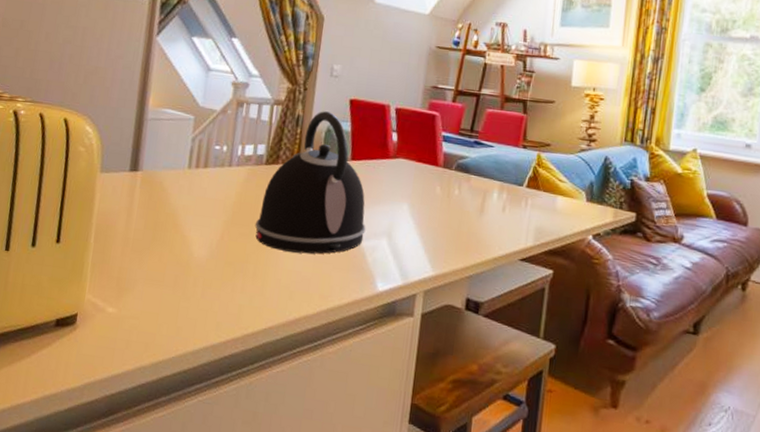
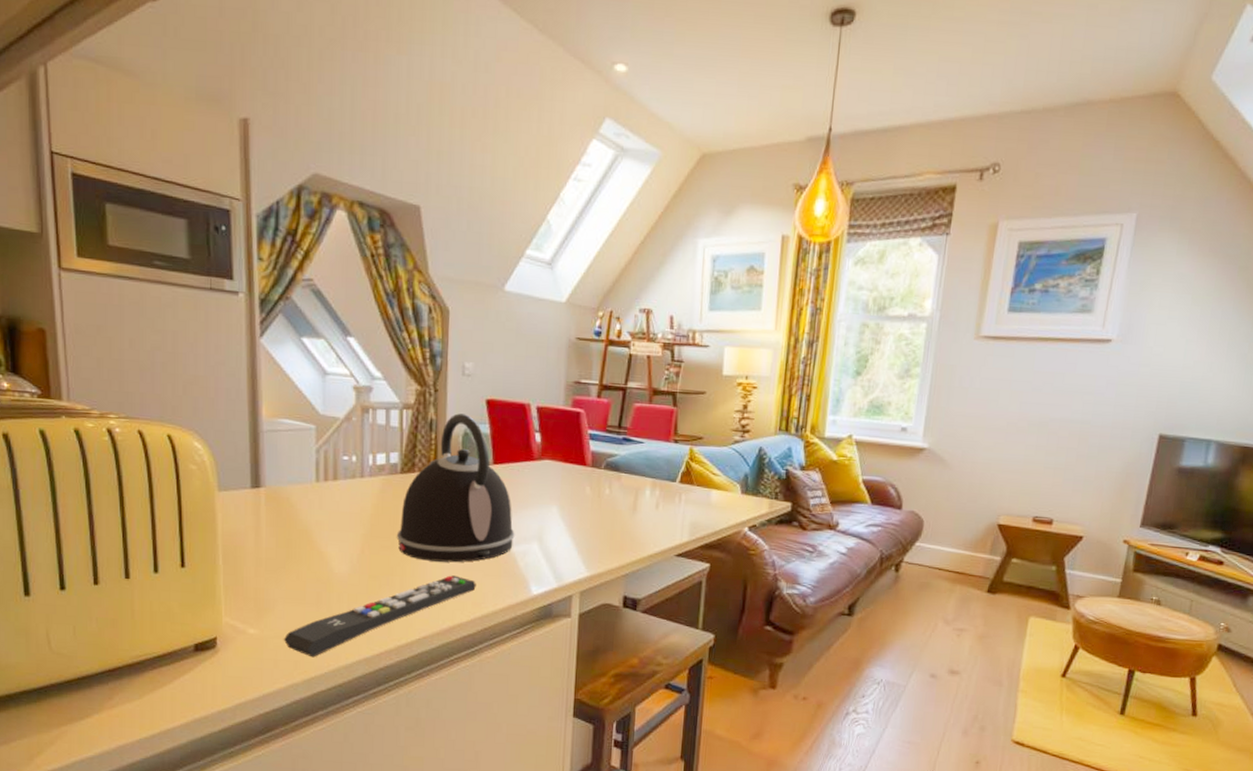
remote control: none [138,266,325,341] -> present [283,575,476,658]

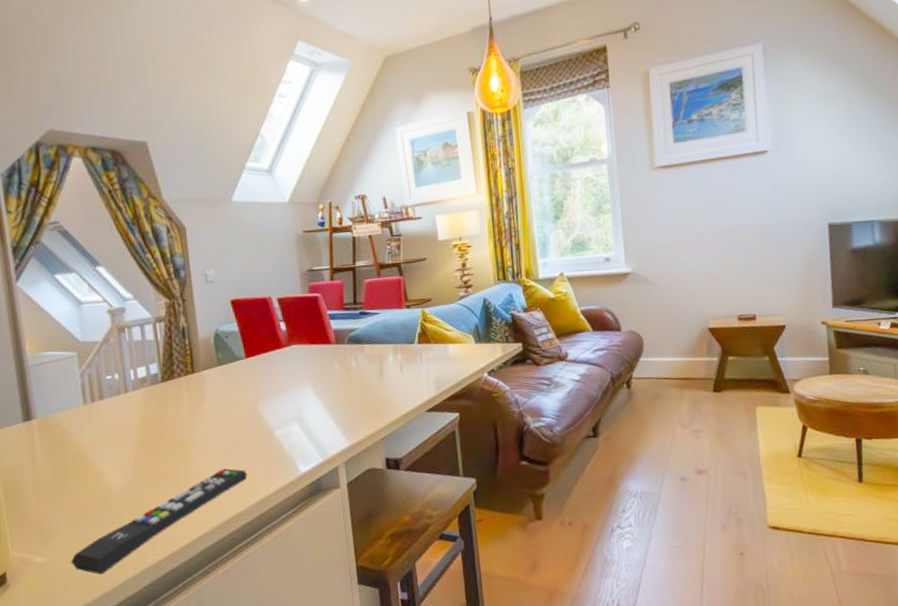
kettle: present [396,413,515,563] -> none [165,317,276,460]

